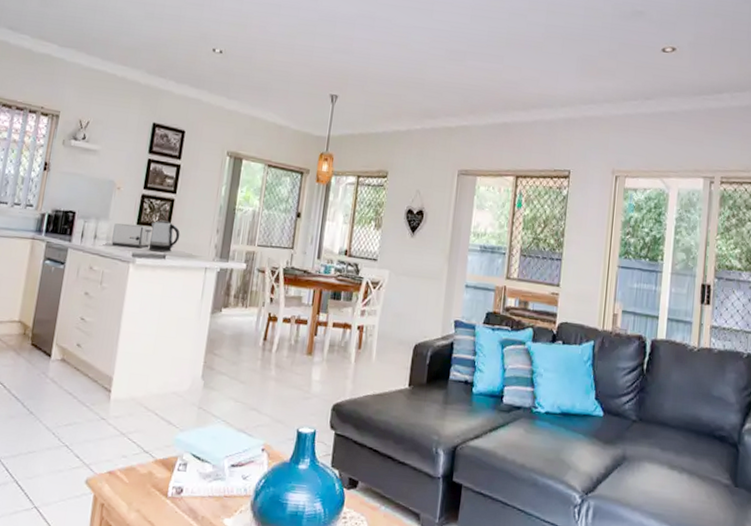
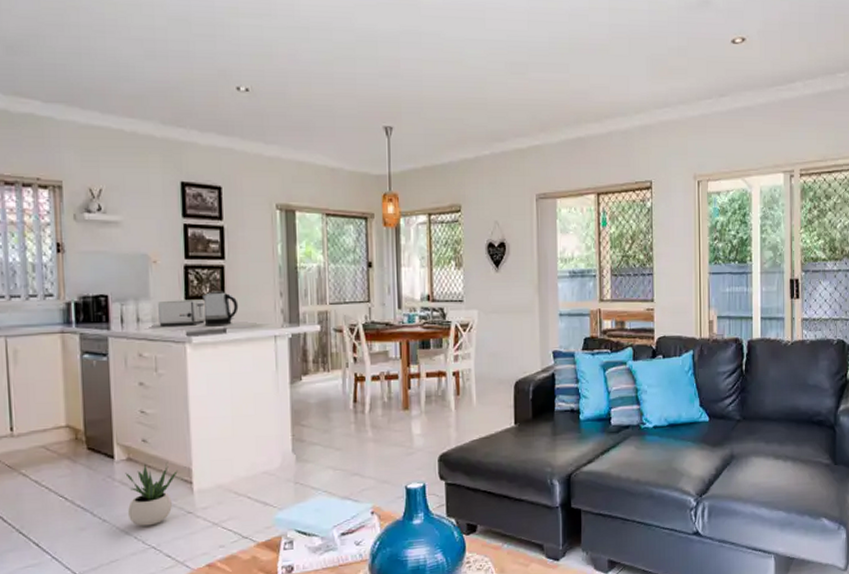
potted plant: none [52,366,101,425] -> present [125,461,178,526]

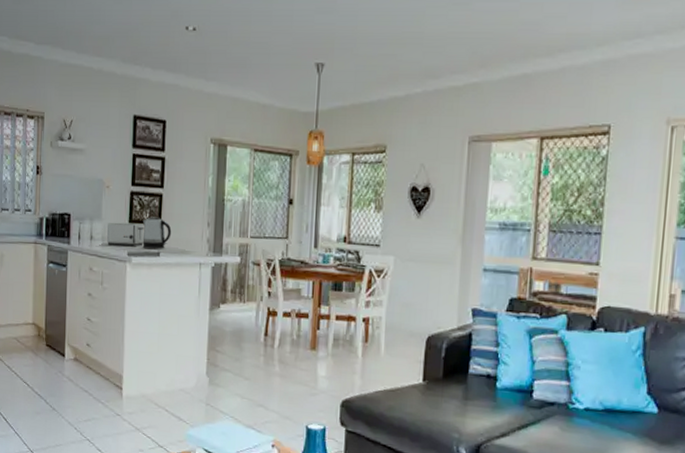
potted plant: present [125,461,178,526] -> none [72,365,112,421]

